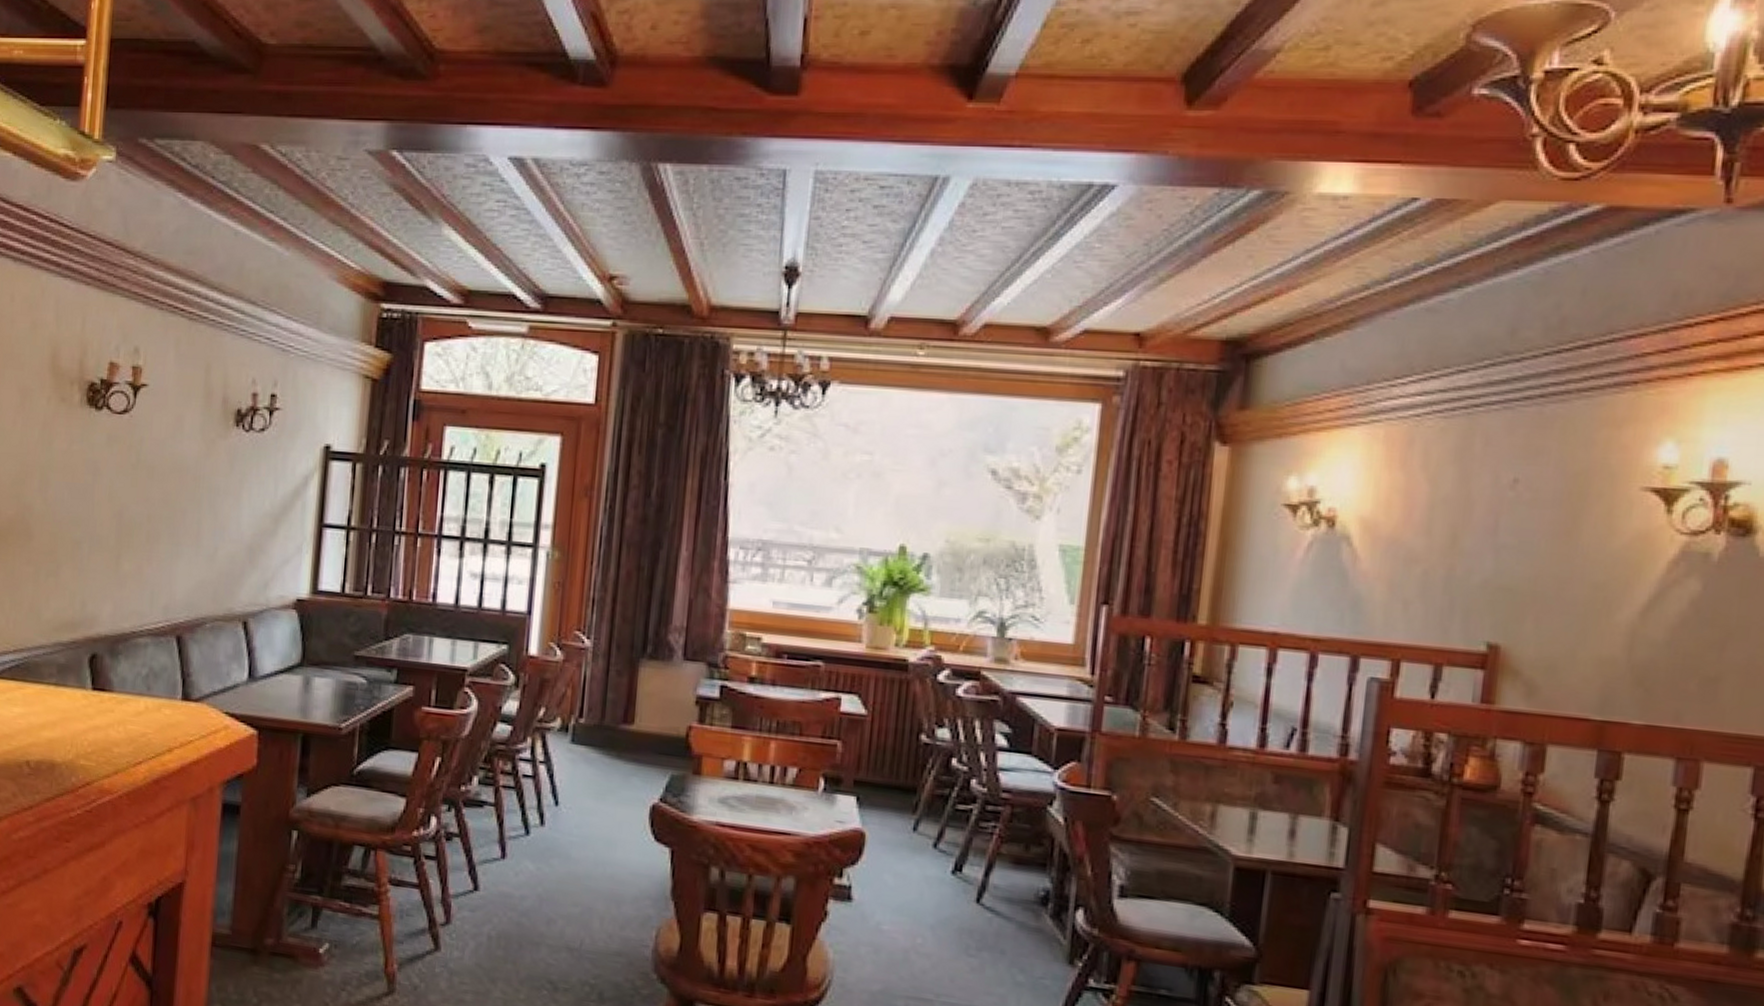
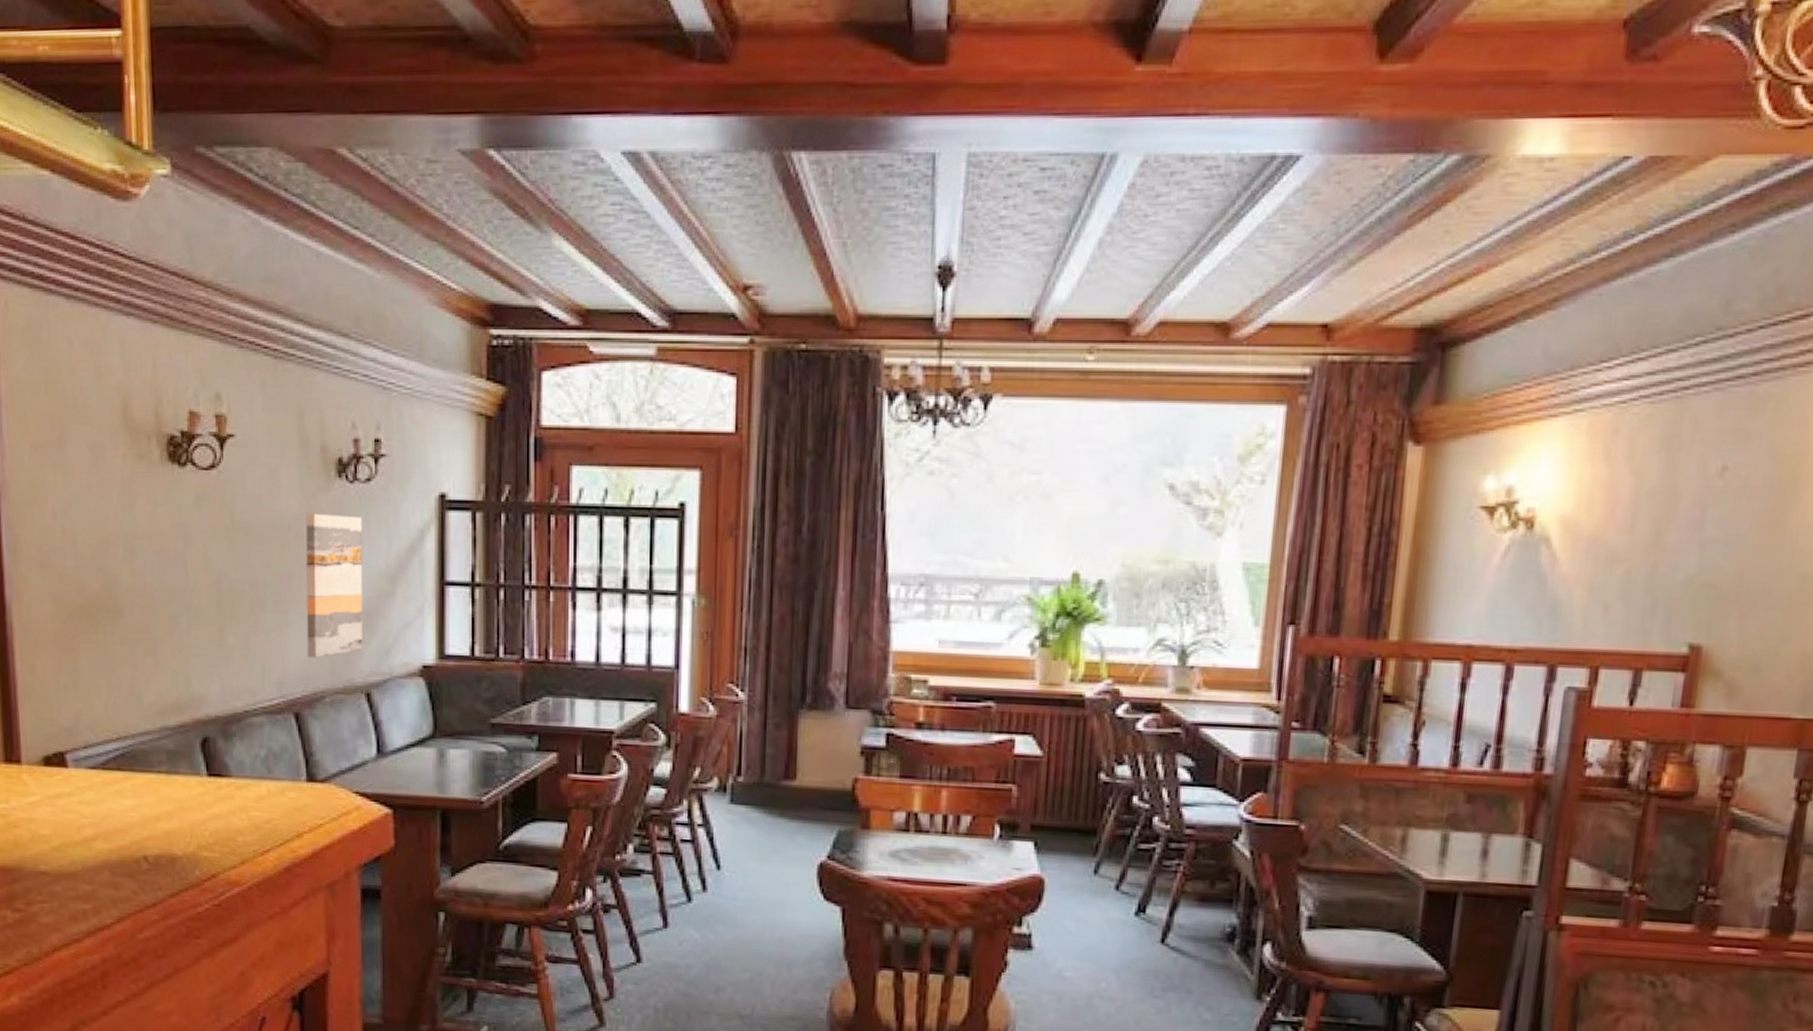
wall art: none [193,456,254,587] -> present [305,513,363,658]

